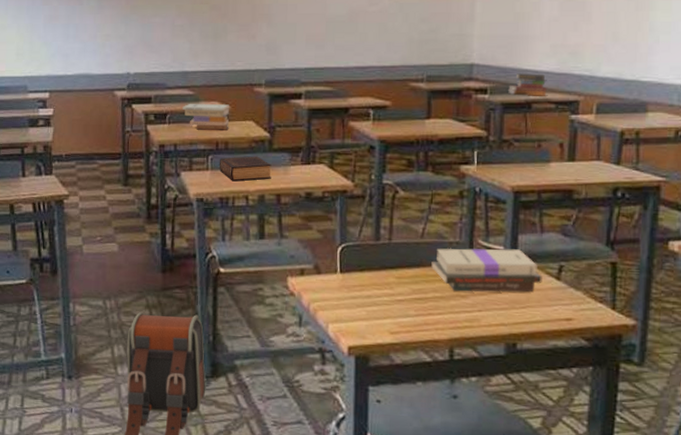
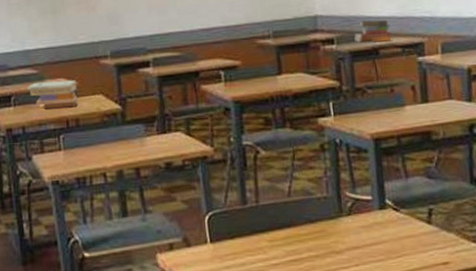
book: present [220,156,272,182] -> none [72,130,128,160]
books: present [431,248,542,292] -> none [302,197,414,248]

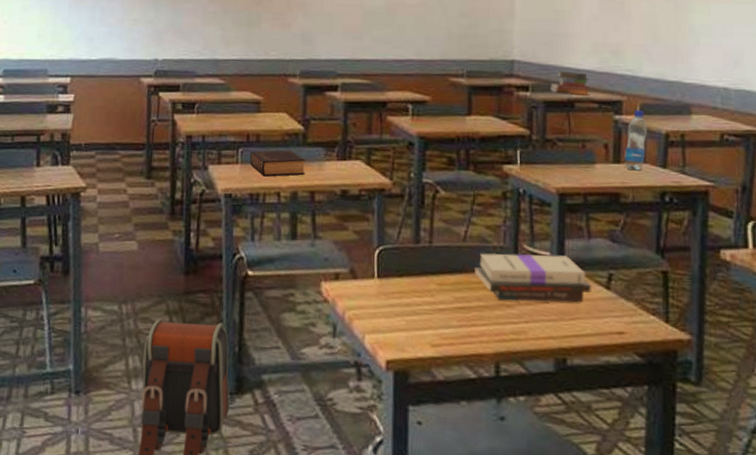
books: present [27,80,78,110] -> none [212,92,263,122]
book: none [72,130,128,160] -> present [250,150,306,177]
books: none [302,197,414,248] -> present [474,252,591,302]
bottle: none [431,49,451,108] -> present [623,110,647,171]

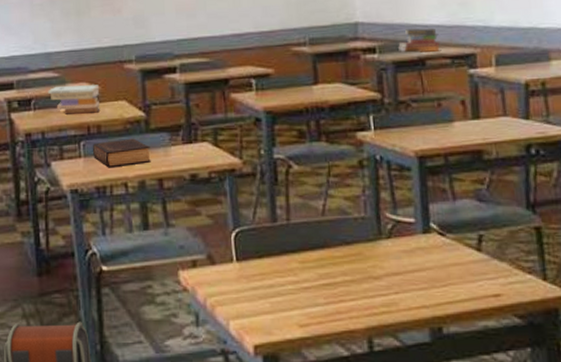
books: none [212,92,263,122] -> present [48,85,100,115]
books: present [474,252,591,302] -> none [337,220,462,273]
bottle: present [623,110,647,171] -> none [483,61,506,125]

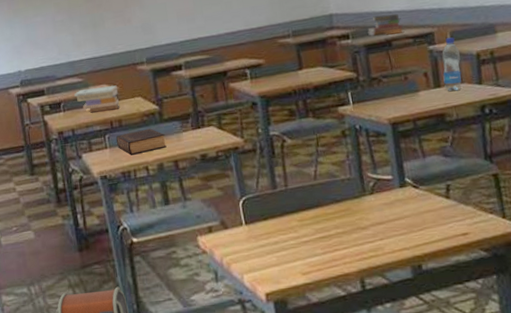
bottle: none [483,61,506,125] -> present [442,37,462,92]

